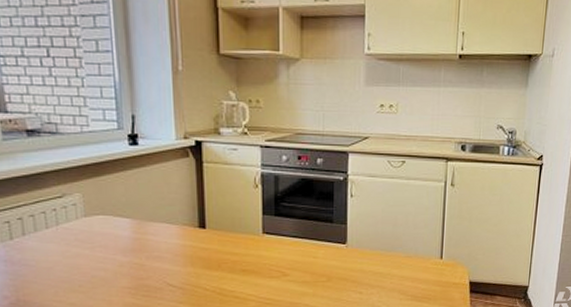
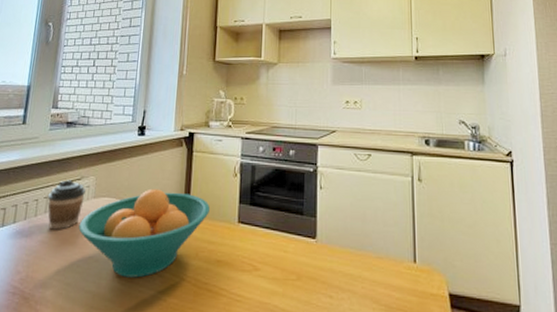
coffee cup: none [21,198,73,253] -> present [47,180,86,230]
fruit bowl: none [71,203,229,293] -> present [78,188,210,278]

